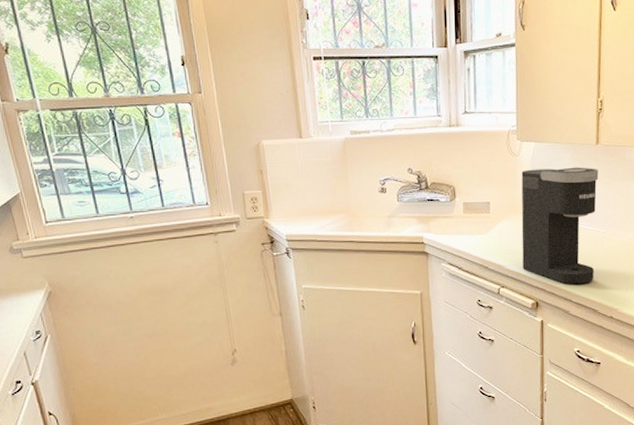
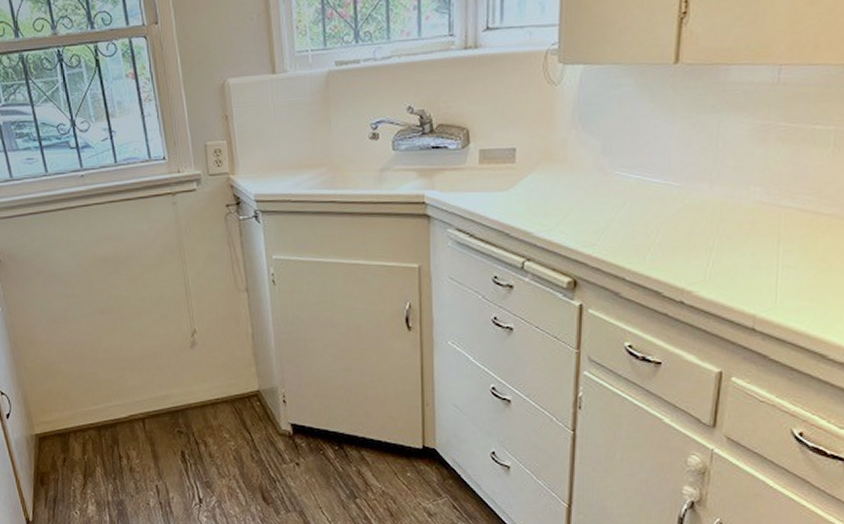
coffee maker: present [521,167,599,285] -> none [557,96,676,258]

